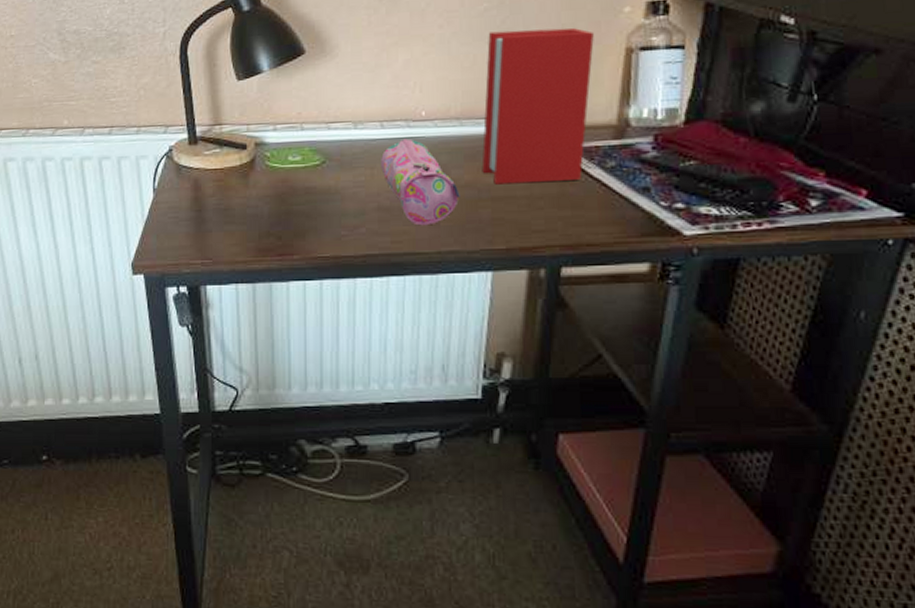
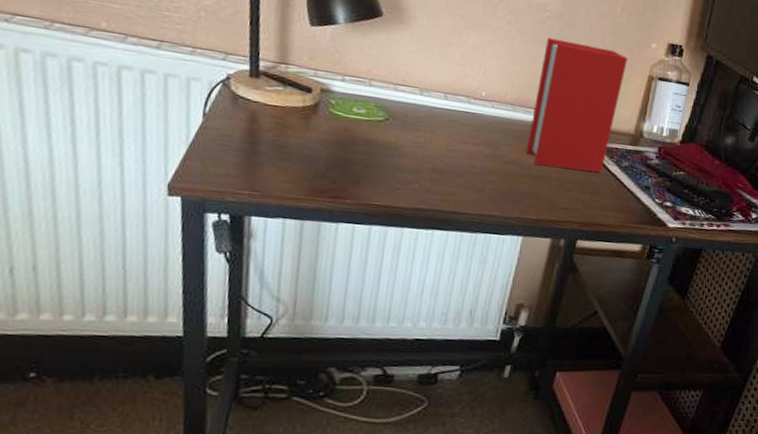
pencil case: present [381,138,460,226] -> none [440,112,505,191]

